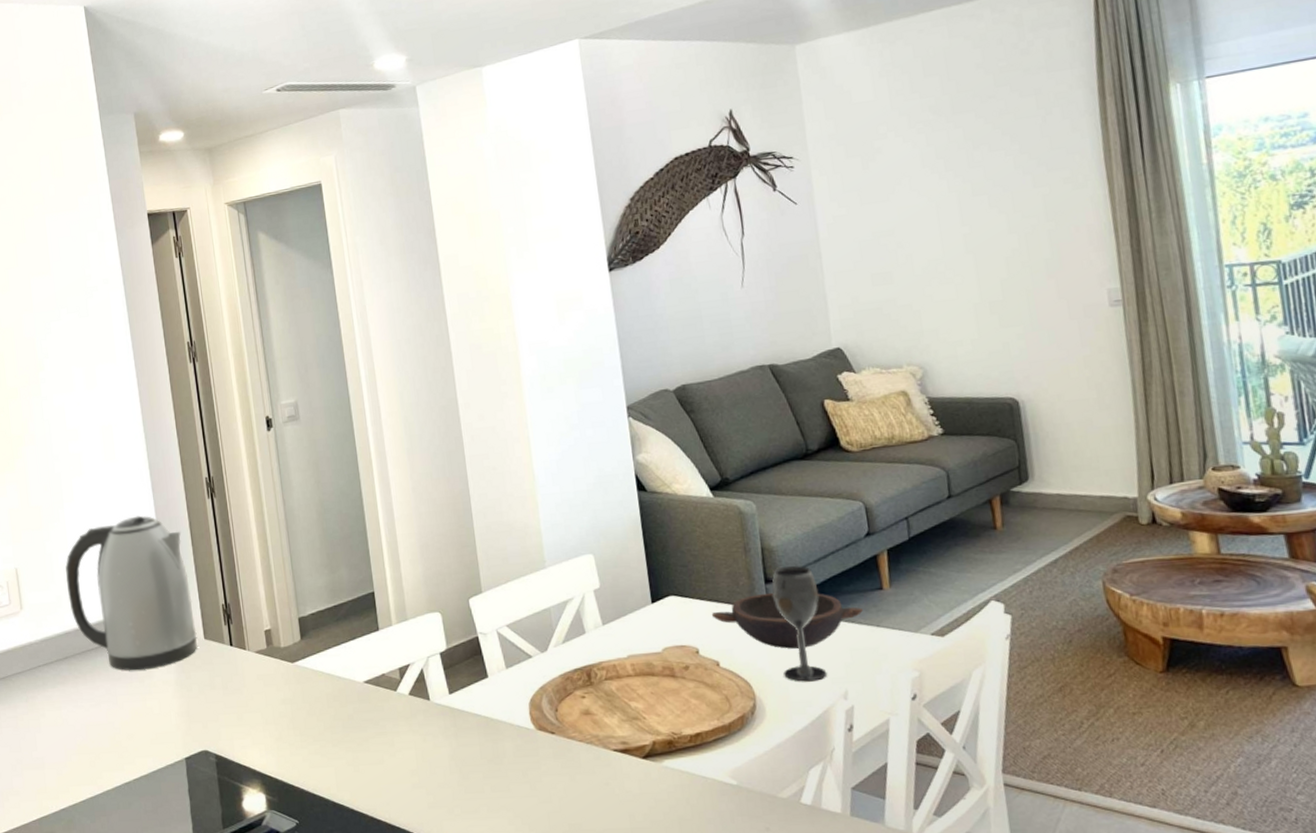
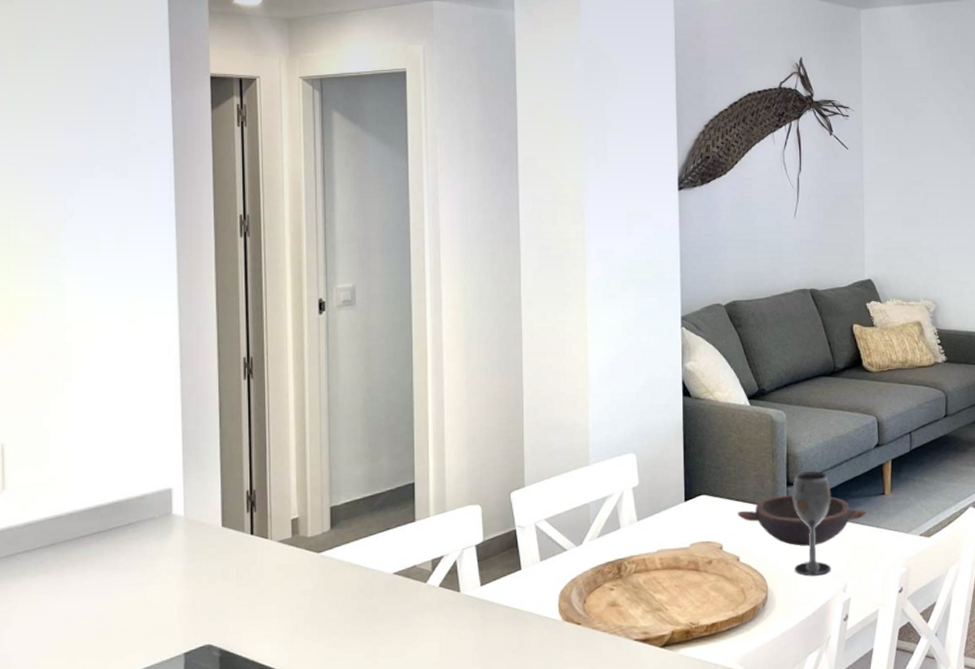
kettle: present [65,515,197,670] -> none [63,393,214,559]

